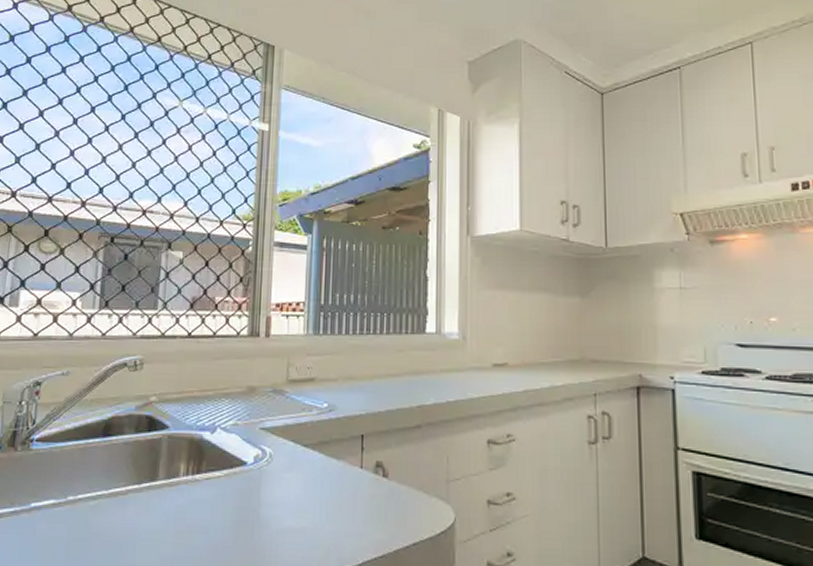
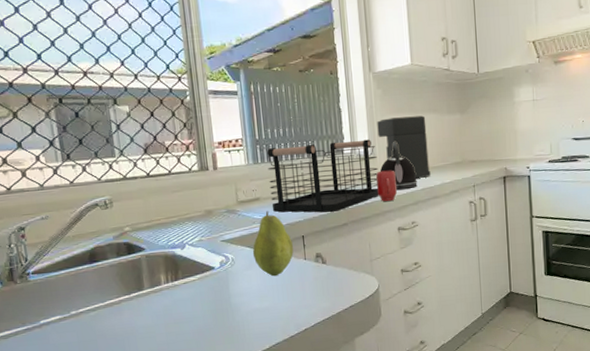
fruit: none [296,395,348,486] -> present [252,210,294,277]
dish rack: none [328,317,468,407] -> present [267,139,379,213]
mug: none [465,360,490,403] -> present [376,170,397,202]
kettle: none [469,323,518,389] -> present [380,141,418,191]
coffee maker: none [471,294,537,376] -> present [377,115,431,178]

